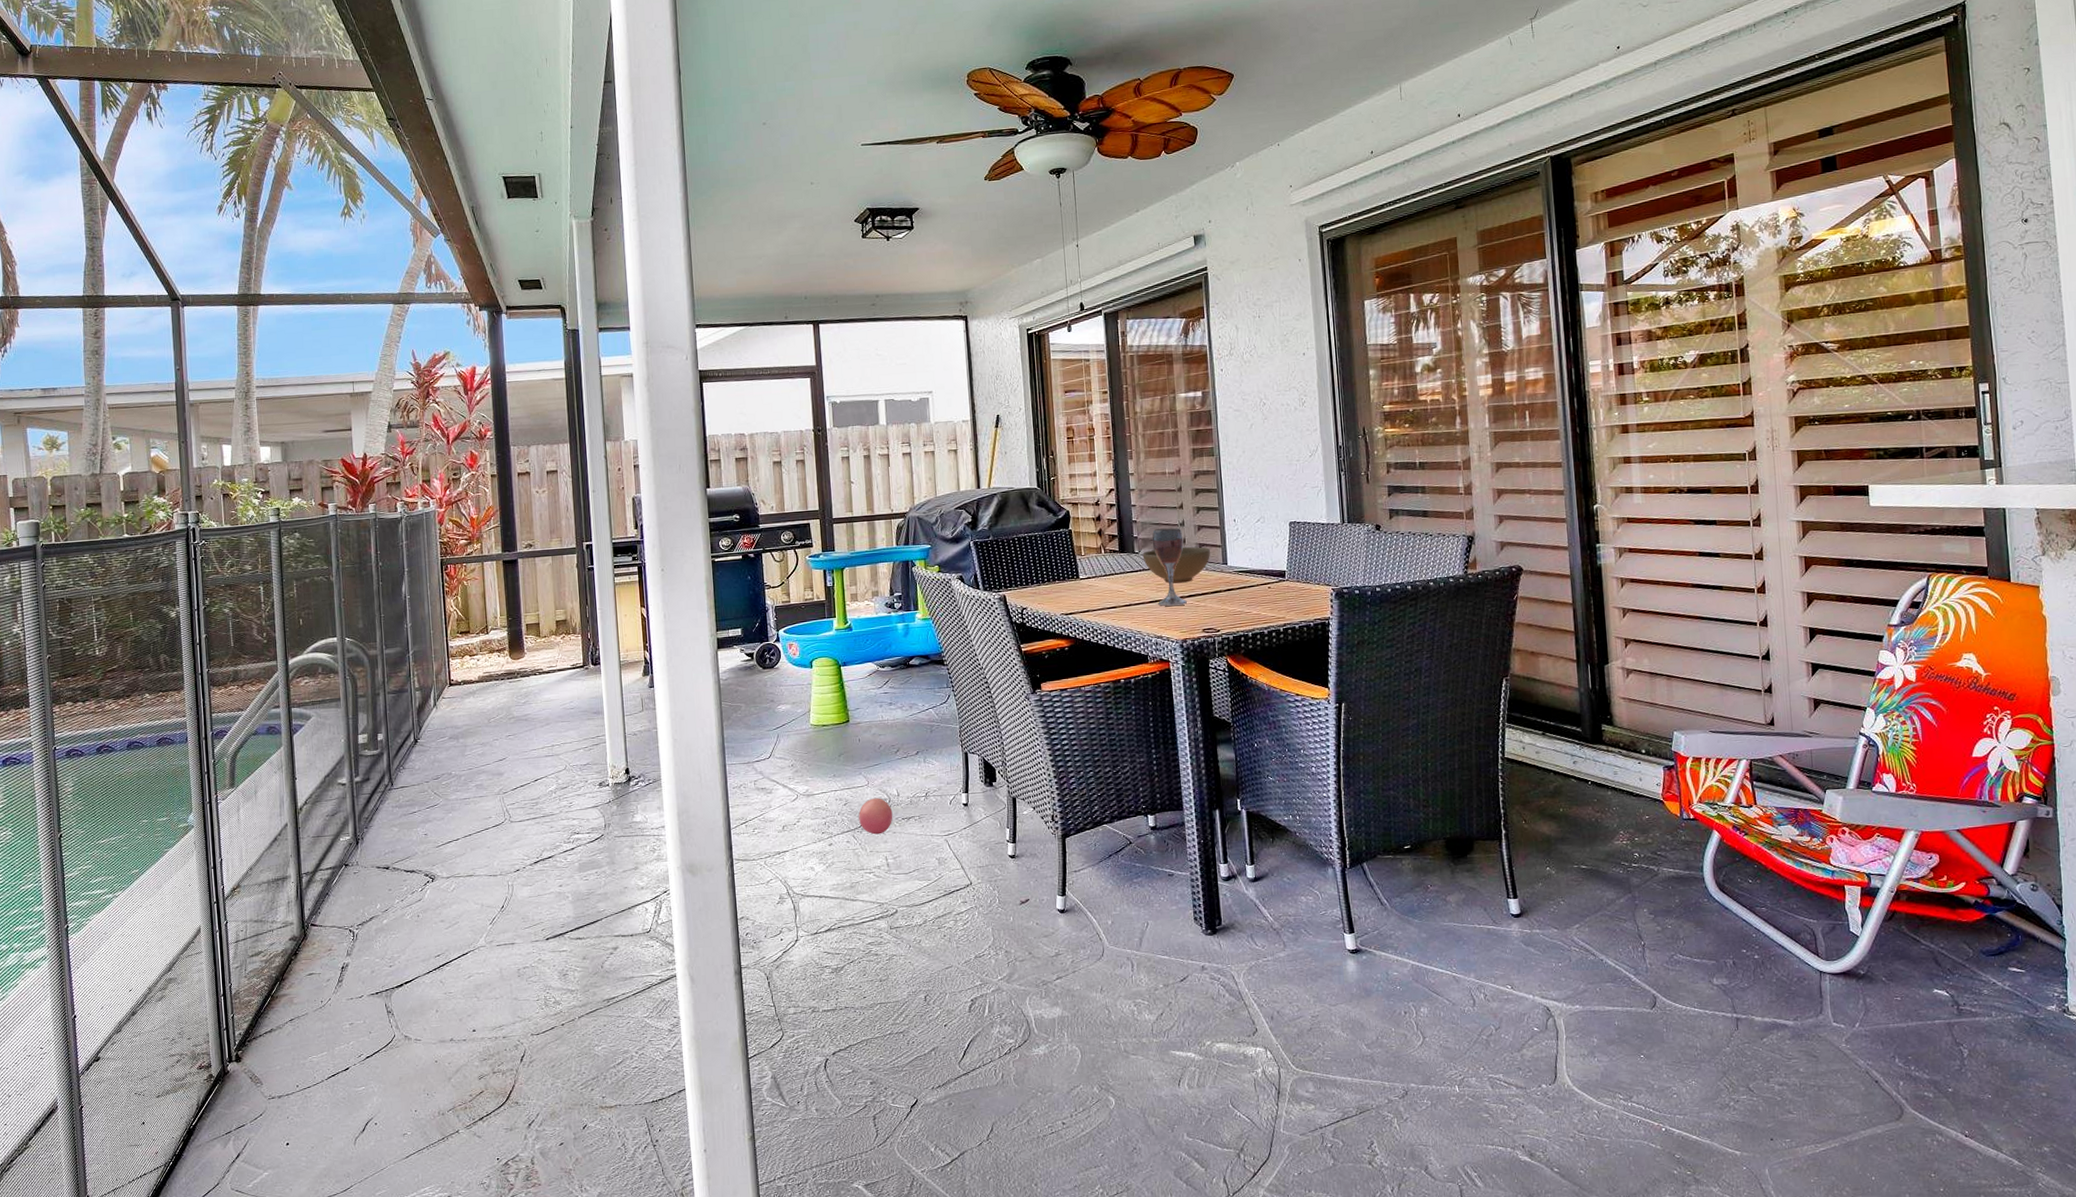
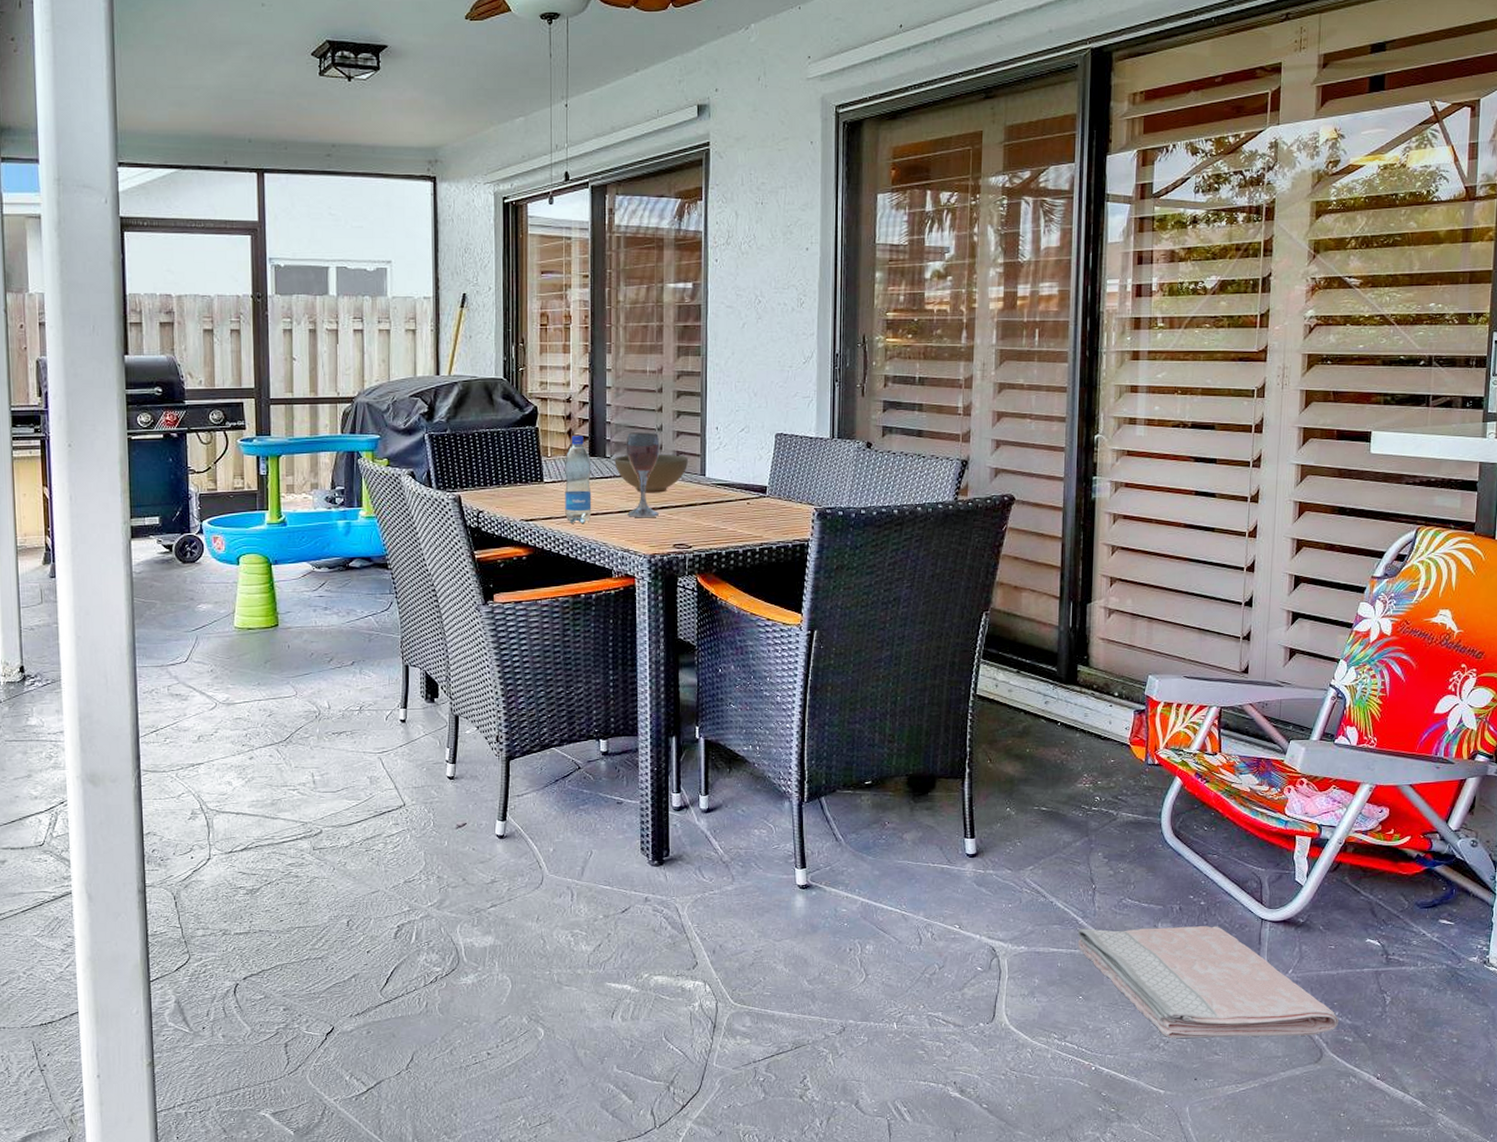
ball: present [858,798,893,835] -> none [284,710,322,749]
bottle: none [1097,534,1125,615] -> present [565,436,592,523]
towel: none [1631,979,1916,1097] -> present [1077,925,1339,1038]

